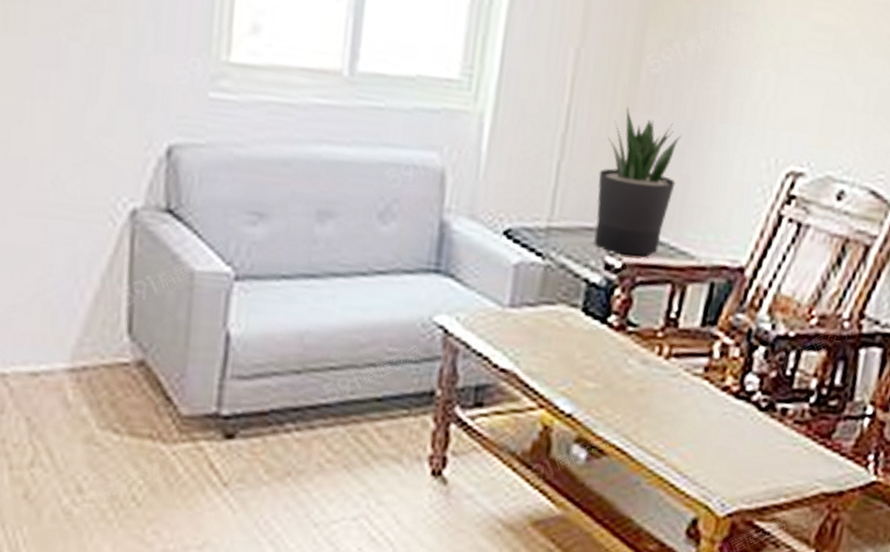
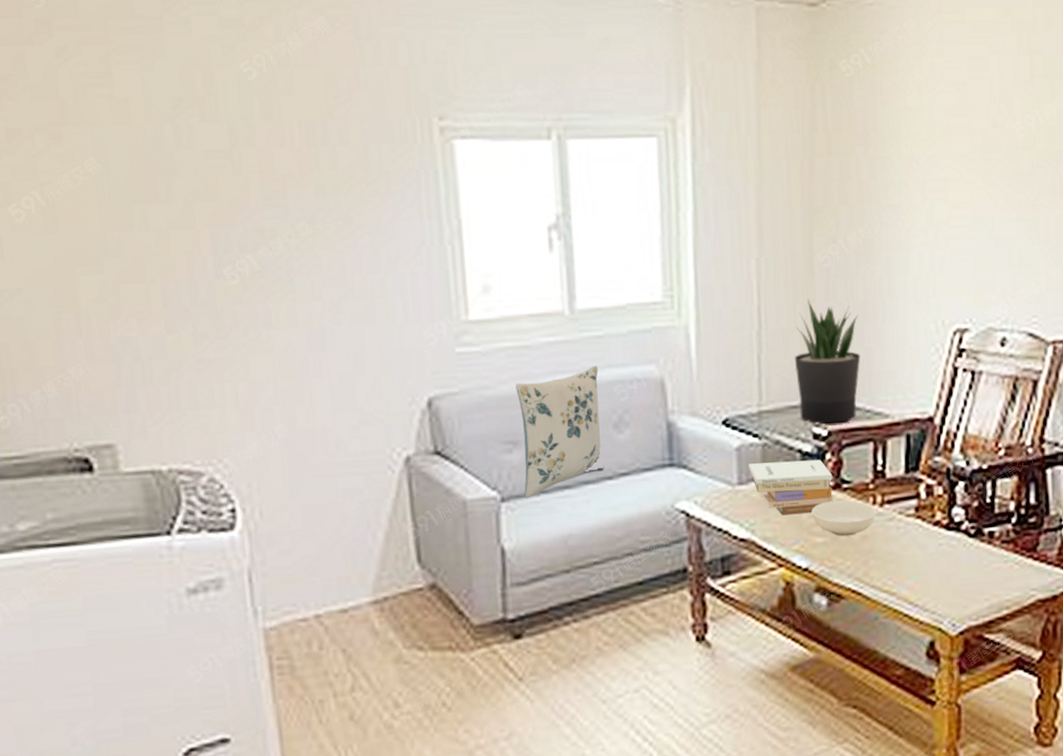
pillow: none [262,140,372,282] -> present [516,365,605,499]
books: none [524,285,619,352] -> present [748,459,834,516]
bowl: none [587,343,661,387] -> present [811,500,876,537]

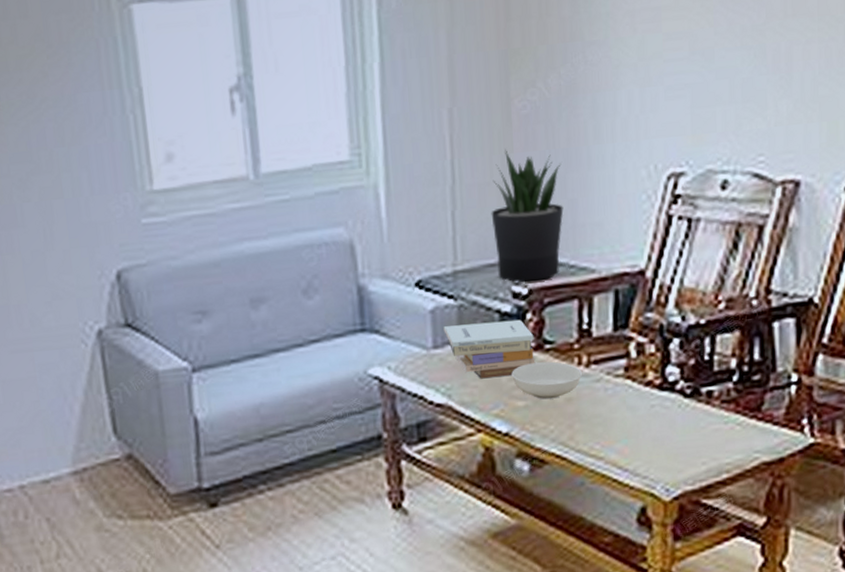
pillow: present [516,365,605,499] -> none [202,230,295,368]

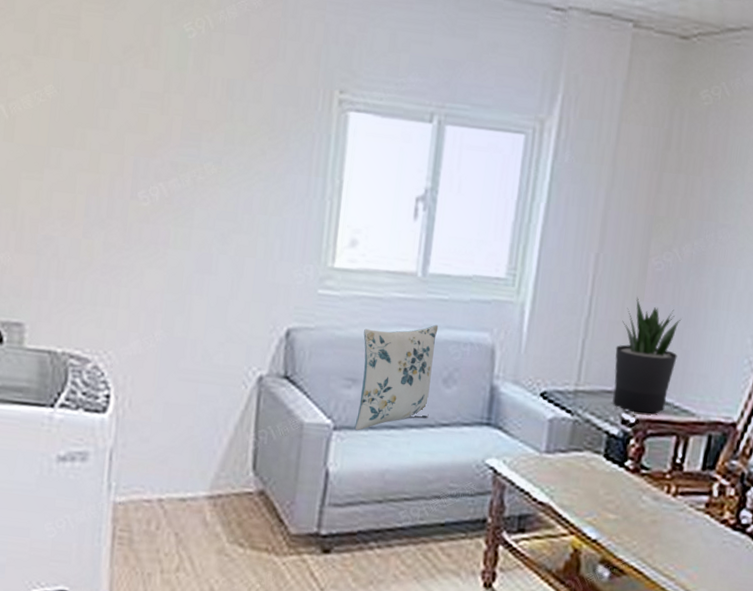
pillow: none [202,230,295,368] -> present [354,324,439,431]
books: present [443,319,536,379] -> none [557,436,634,490]
bowl: present [511,361,582,400] -> none [608,483,669,518]

